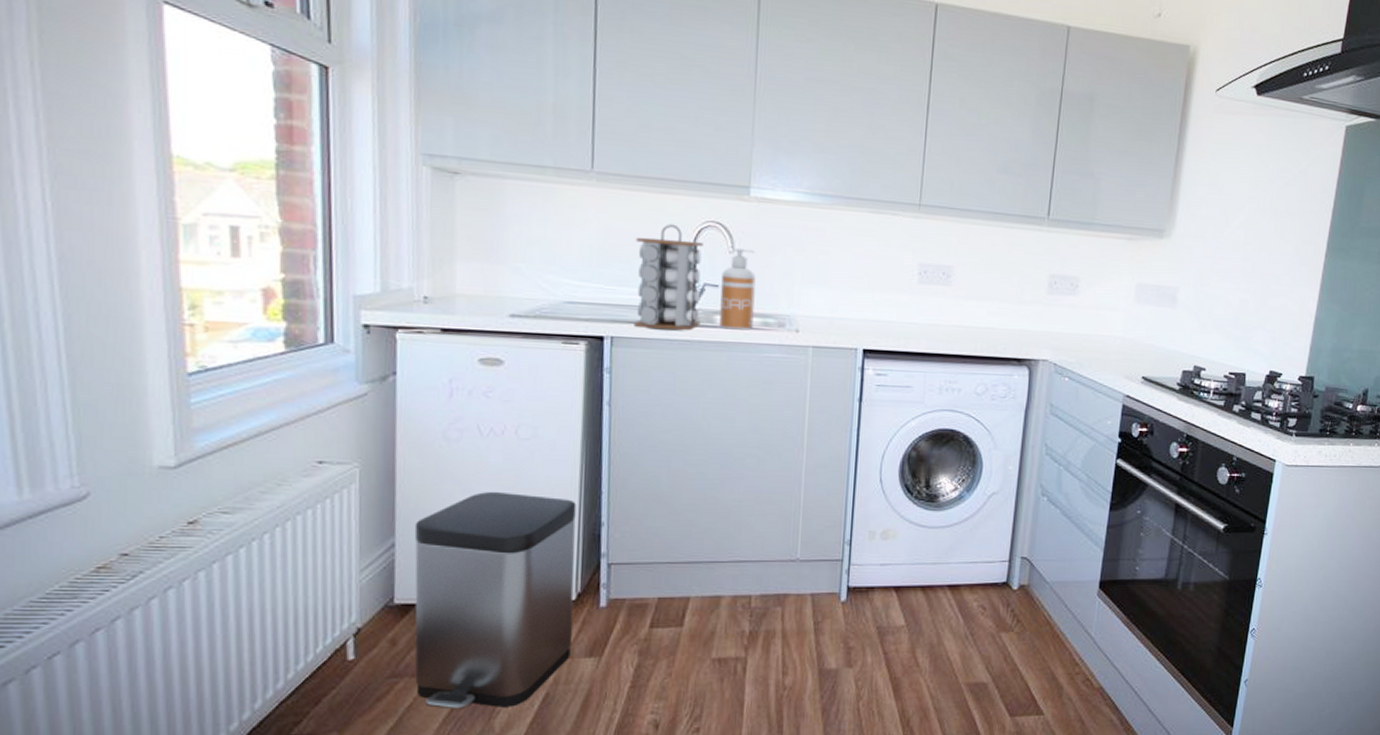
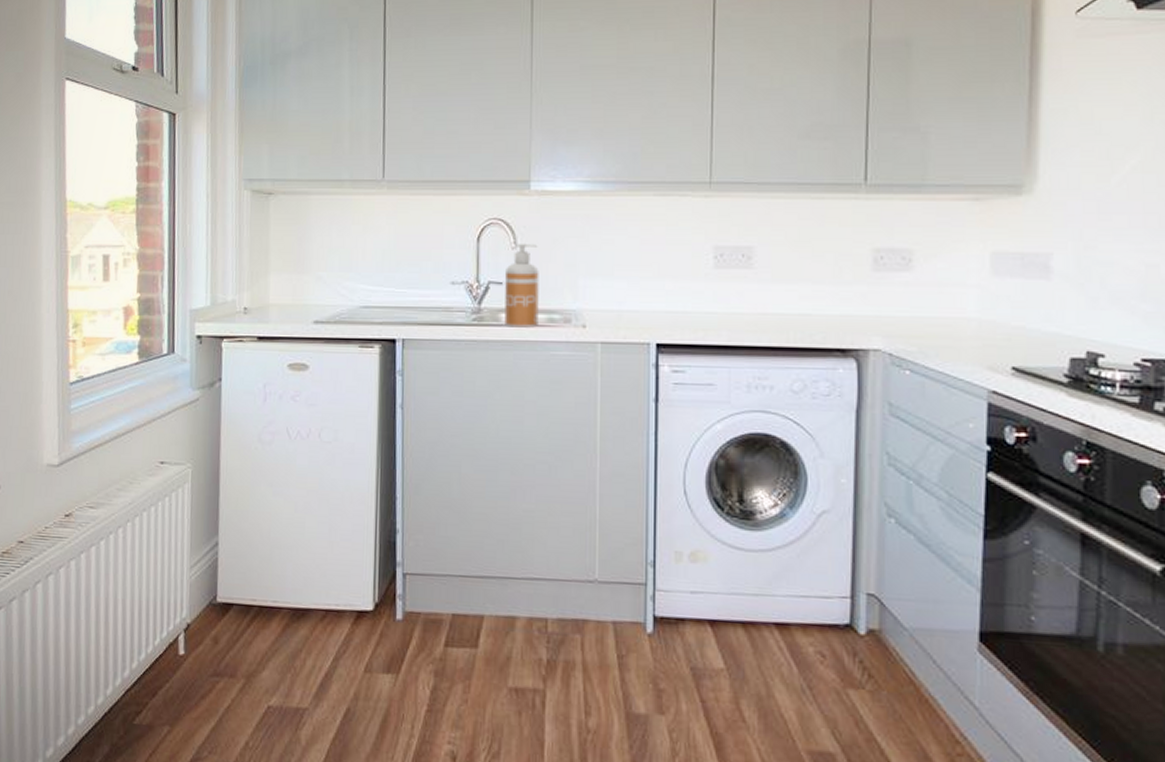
pedal bin: present [414,491,576,710] -> none [233,493,373,719]
spice rack: present [634,223,704,332] -> none [423,224,487,332]

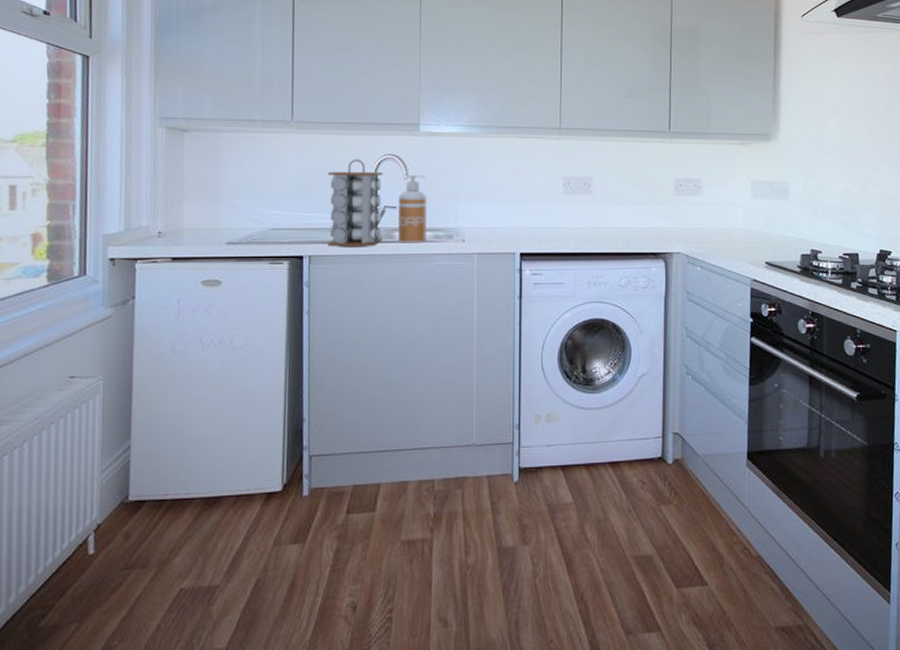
spice rack: none [423,224,487,332] -> present [327,159,383,249]

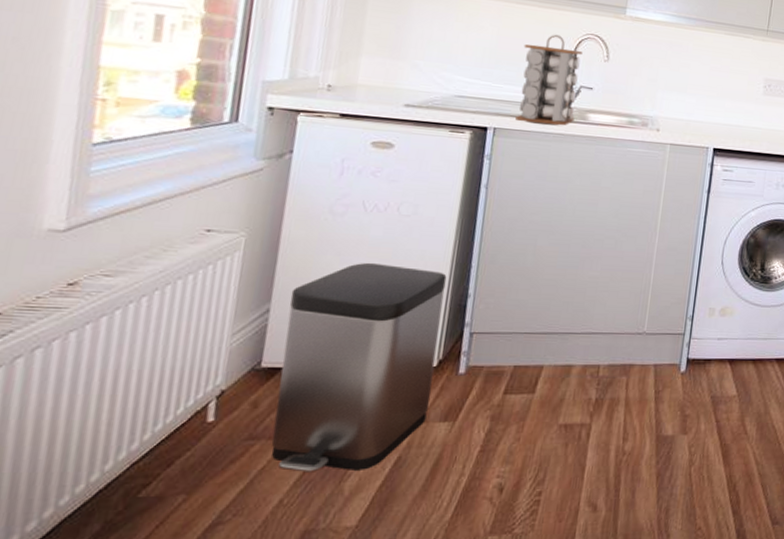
pedal bin: none [144,395,282,598] -> present [271,262,447,472]
soap dispenser: present [398,175,427,243] -> none [590,58,627,128]

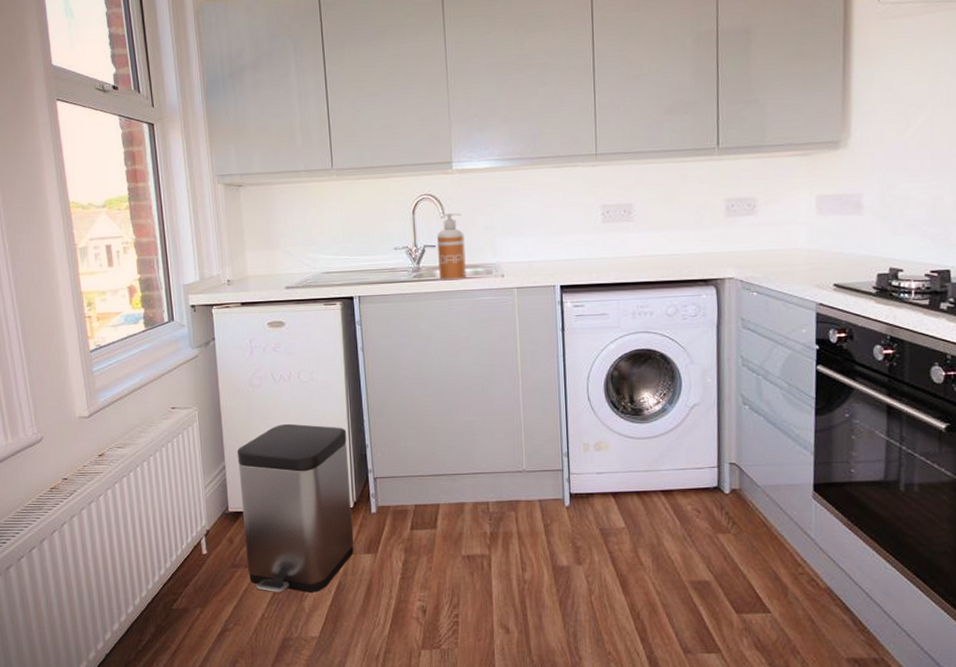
spice rack: present [515,34,583,126] -> none [369,201,425,288]
soap dispenser: none [590,58,627,128] -> present [437,213,466,281]

